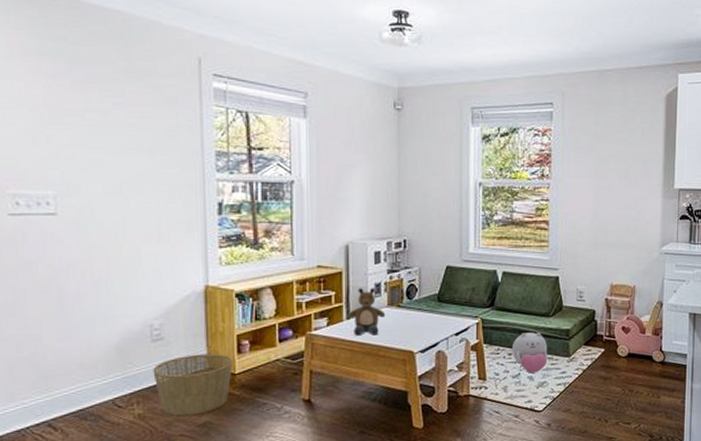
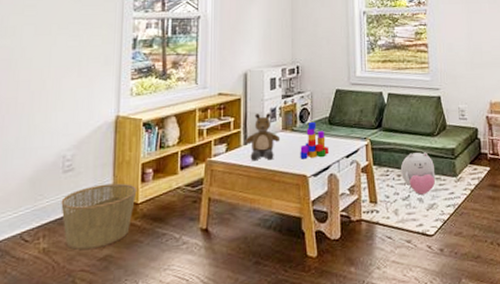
toy blocks: none [407,299,437,335] -> present [300,122,328,159]

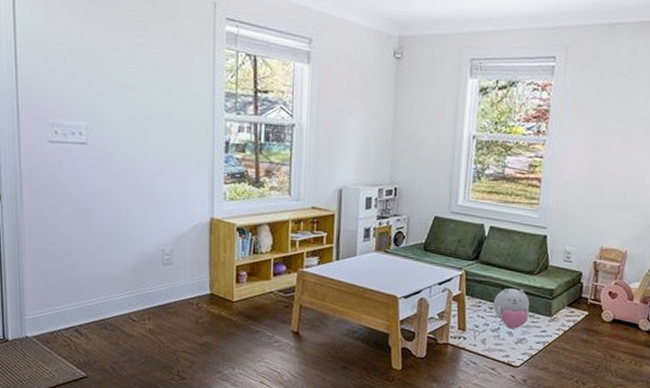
basket: present [61,183,137,250] -> none [163,280,232,335]
bear: present [245,113,281,161] -> none [337,231,373,278]
toy blocks: present [300,122,328,159] -> none [392,246,421,282]

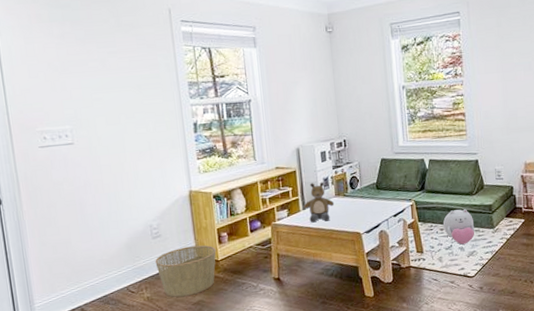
basket: none [163,280,232,335] -> present [155,245,217,297]
bear: none [337,231,373,278] -> present [303,182,335,223]

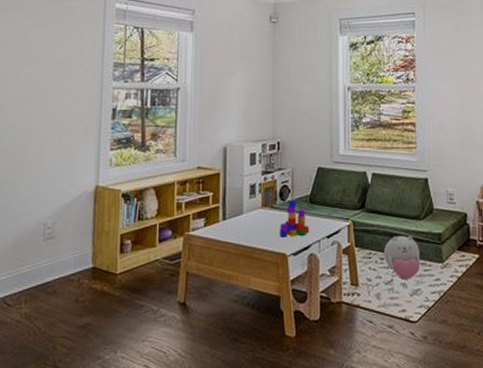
basket: present [155,245,217,297] -> none [42,253,116,317]
bear: present [303,182,335,223] -> none [224,189,260,237]
toy blocks: none [352,188,378,220] -> present [280,200,309,237]

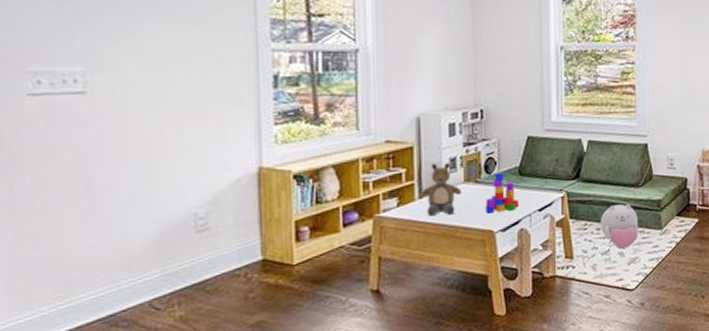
bear: none [224,189,260,237] -> present [420,163,462,216]

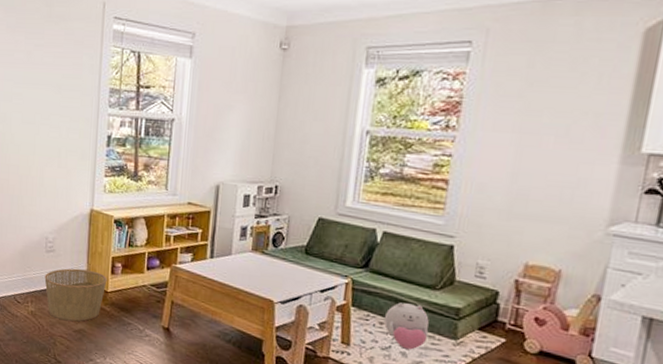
basket: none [197,243,291,317] -> present [44,268,107,322]
bear: present [420,163,462,216] -> none [211,229,249,278]
toy blocks: present [485,173,518,214] -> none [268,248,301,287]

